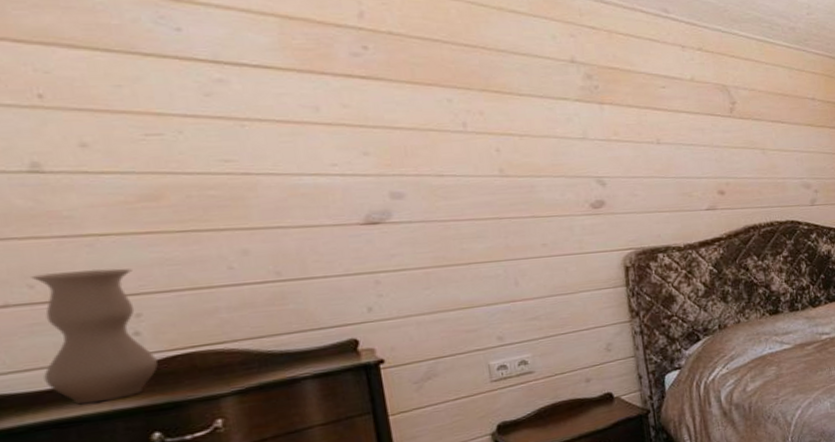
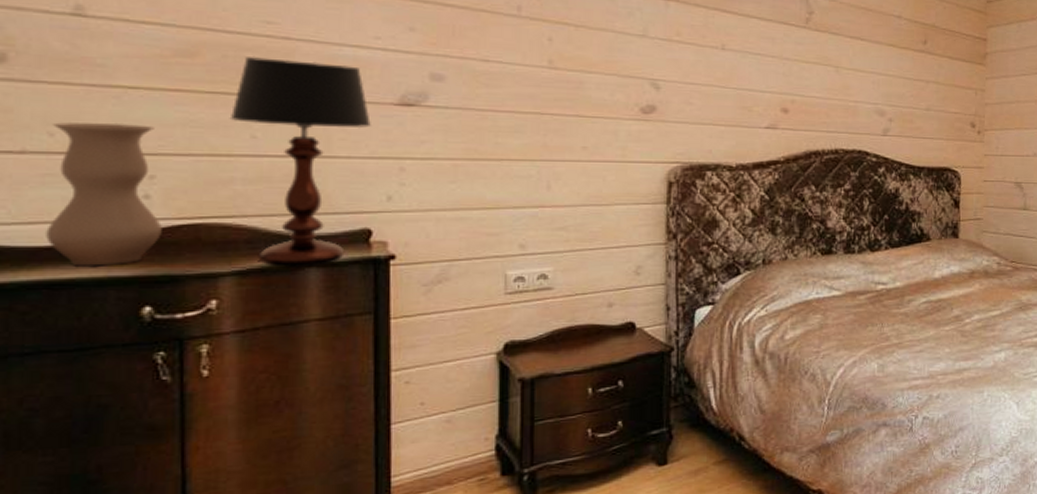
table lamp: none [204,193,341,384] -> present [229,57,371,270]

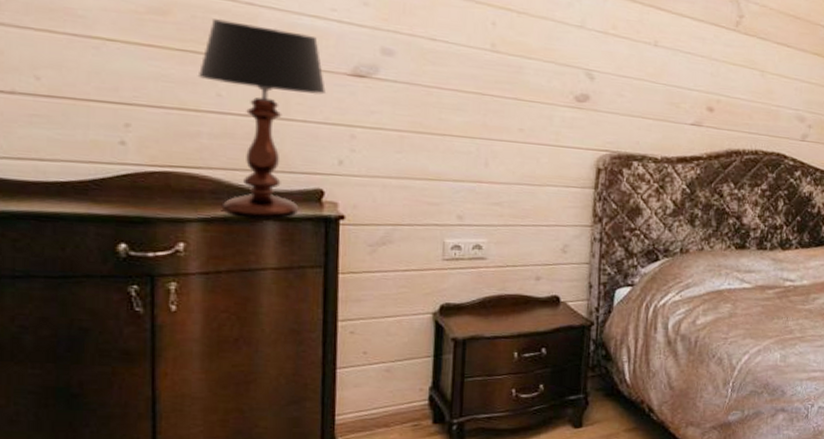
vase: present [46,122,162,266] -> none [33,67,136,204]

